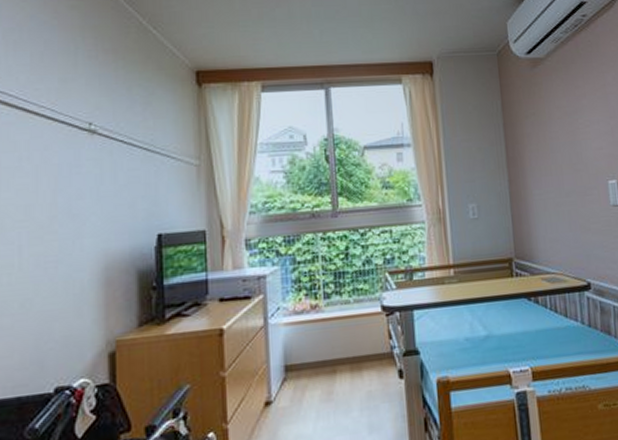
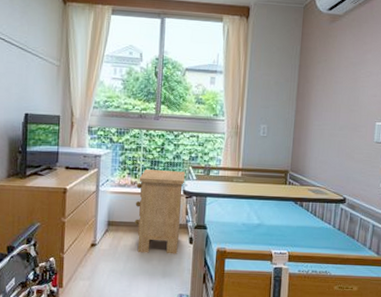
nightstand: none [318,280,385,404] -> present [134,169,186,254]

